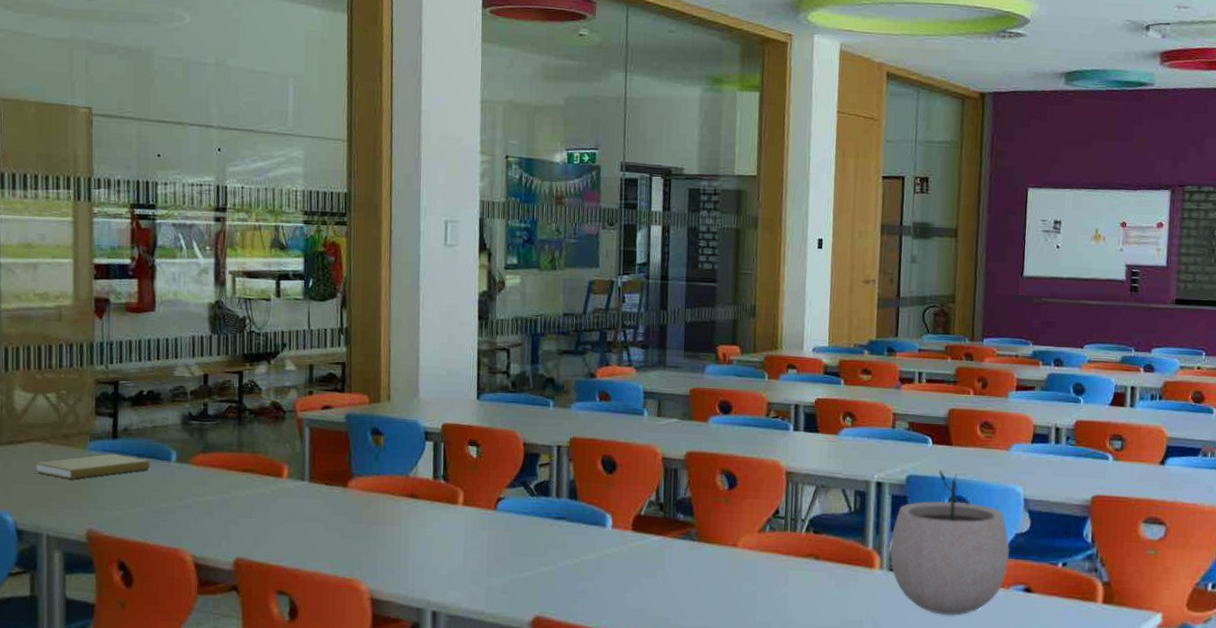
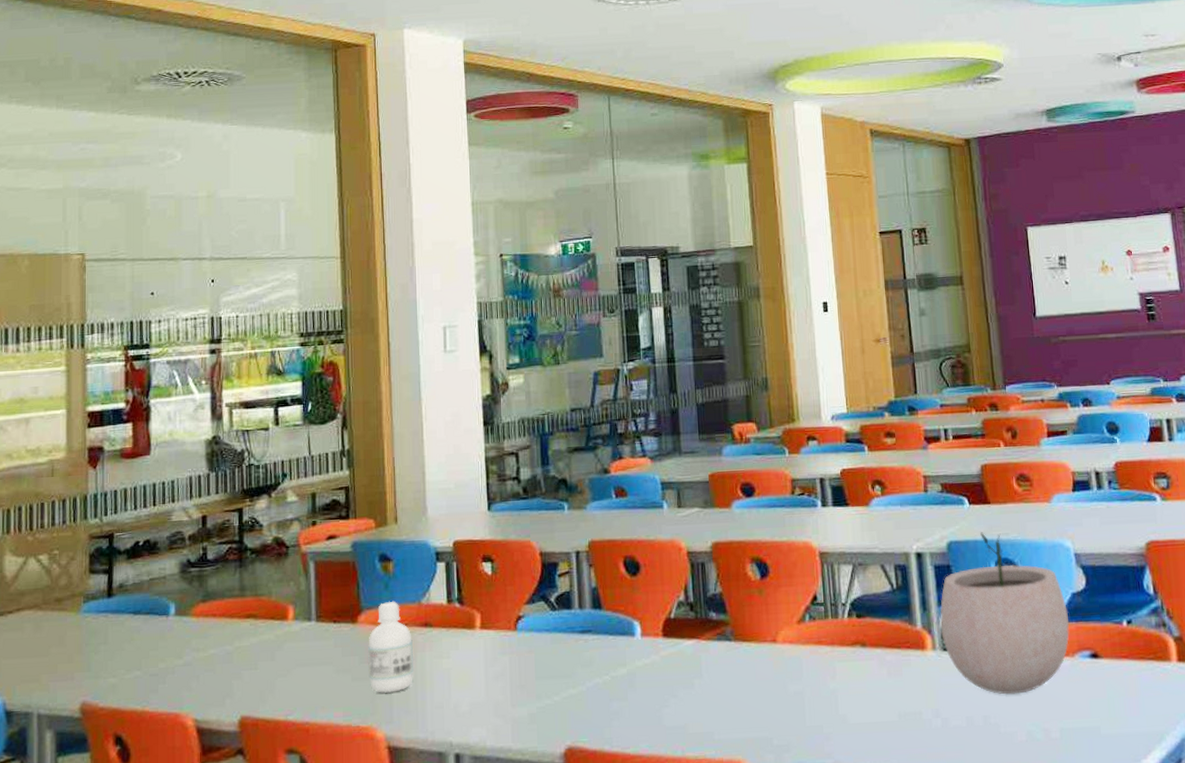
book: present [34,453,150,479] -> none [25,614,147,648]
bottle: none [356,471,399,553] -> present [368,601,414,694]

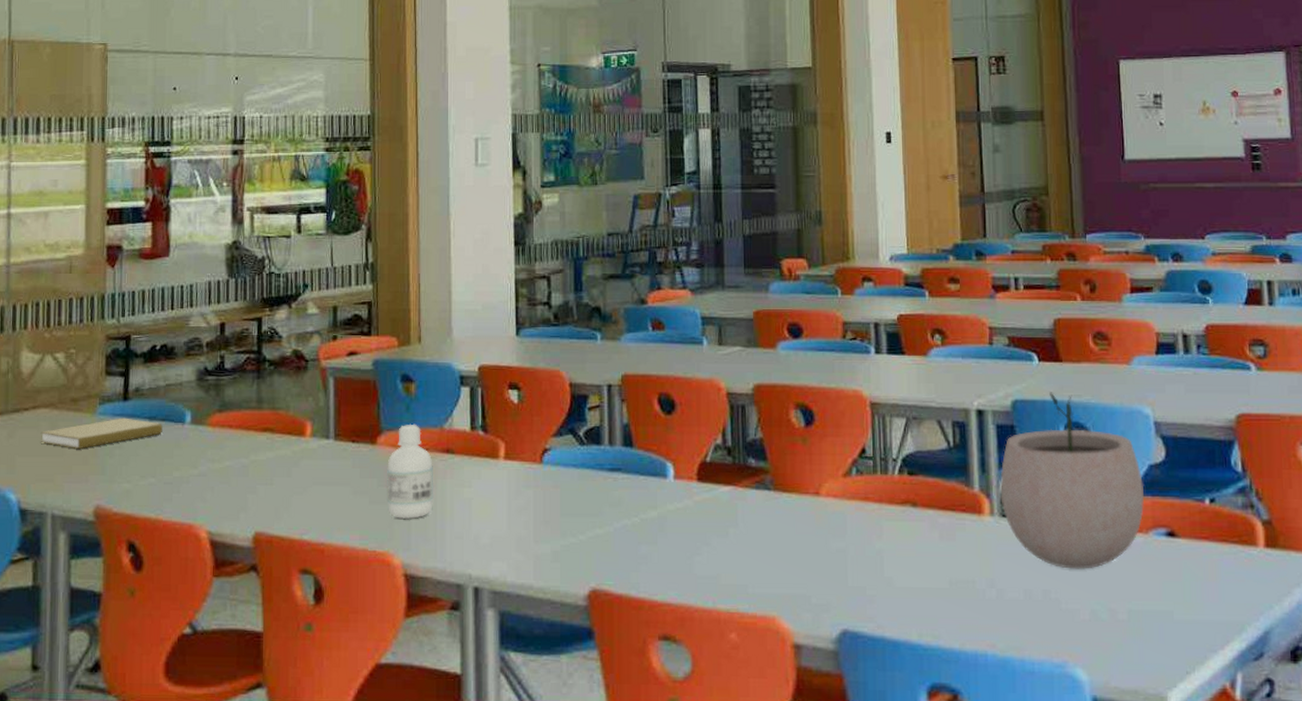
book: none [25,614,147,648] -> present [40,417,163,449]

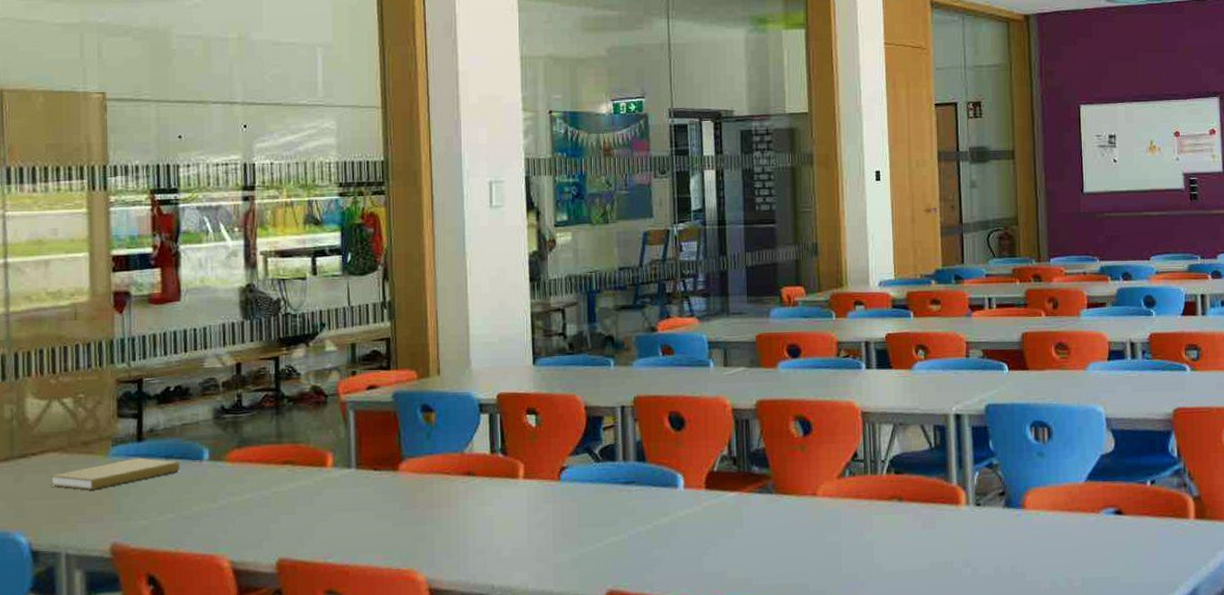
bottle: present [387,423,434,520] -> none [409,450,456,539]
plant pot: present [999,392,1144,569] -> none [974,396,1097,547]

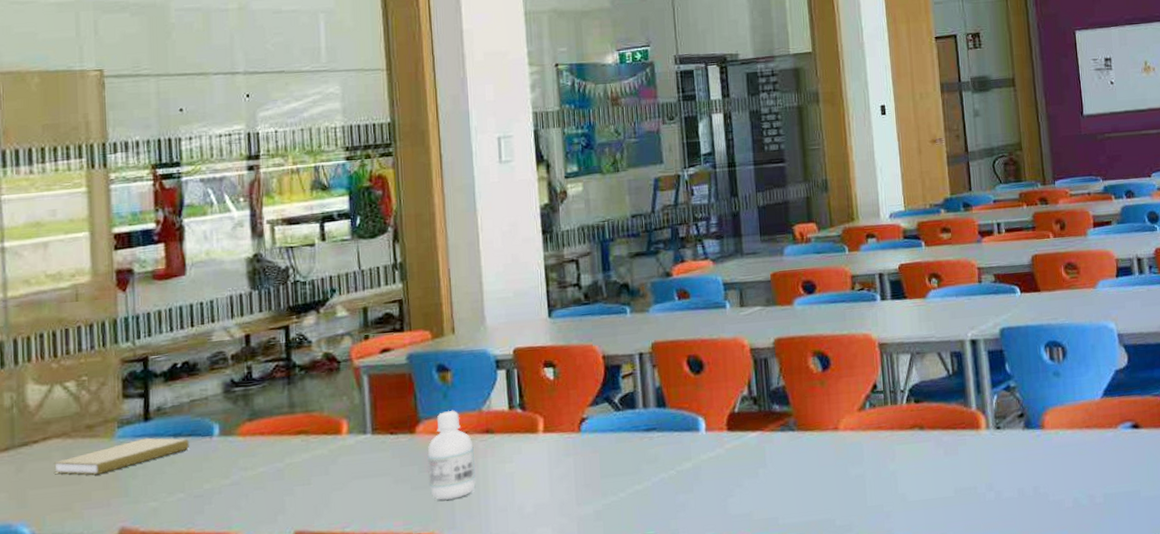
bottle: none [409,450,456,539] -> present [427,410,476,501]

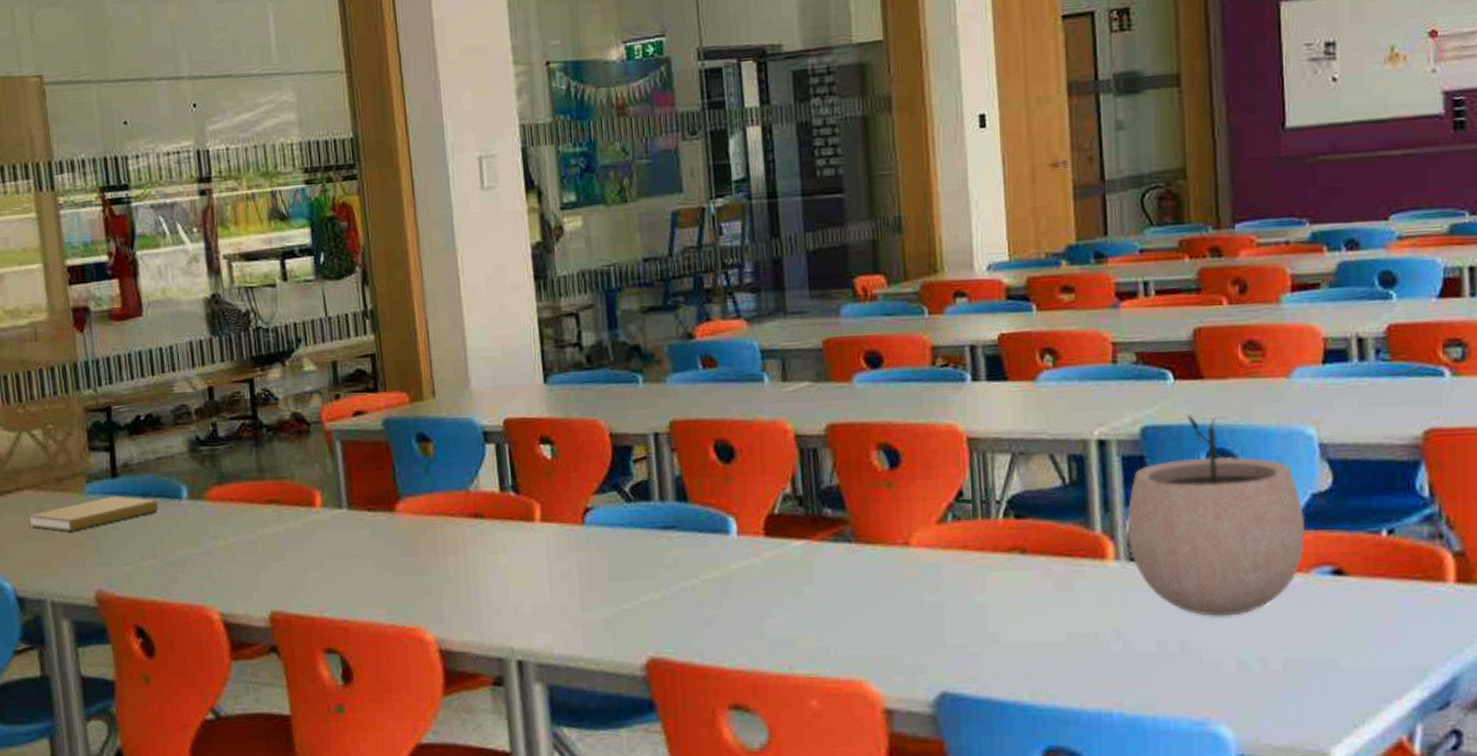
bottle: present [427,410,476,501] -> none [409,487,465,592]
plant pot: none [993,318,1113,466] -> present [1126,415,1306,616]

